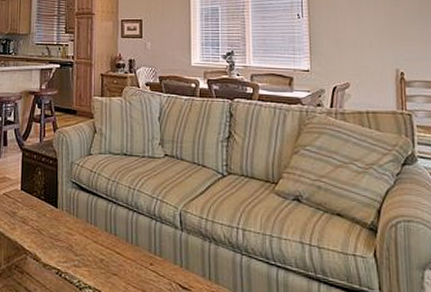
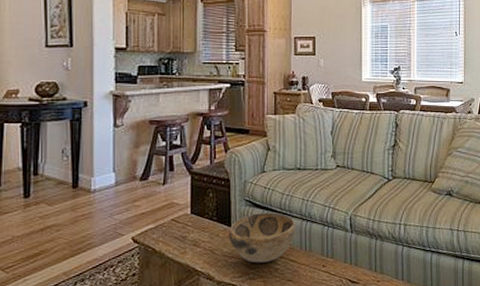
decorative bowl: none [55,197,122,251] -> present [228,213,296,263]

